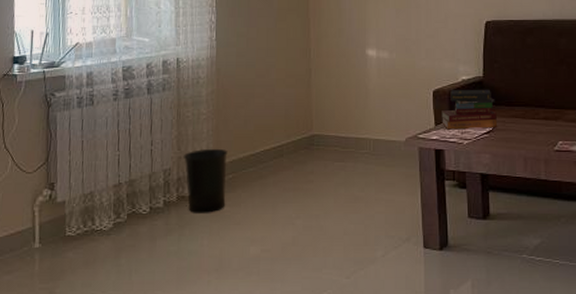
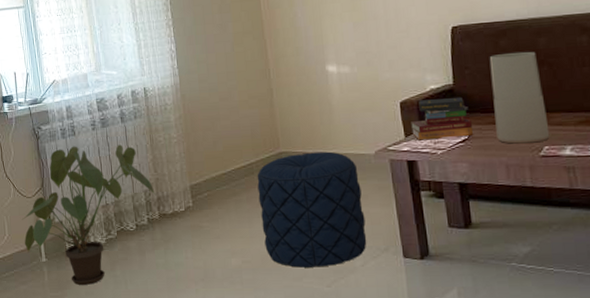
house plant: none [16,117,177,275] -> present [22,145,156,285]
waste bin: present [183,148,228,213] -> none [160,169,204,229]
pouf: none [285,136,390,257] -> present [257,151,367,268]
vase: none [516,50,564,138] -> present [489,51,550,144]

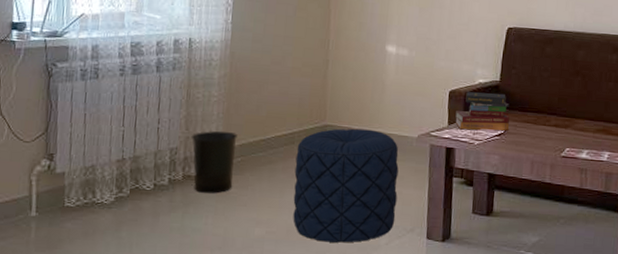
house plant: present [22,145,156,285] -> none [12,90,184,245]
waste bin: none [160,169,204,229] -> present [191,130,238,193]
vase: present [489,51,550,144] -> none [528,59,574,144]

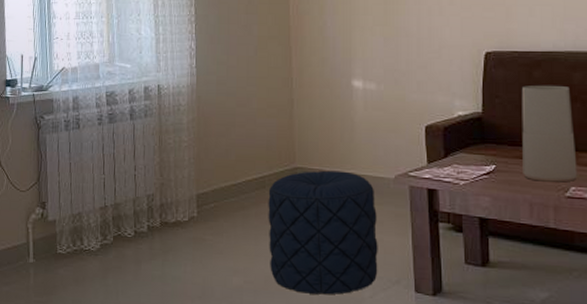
waste bin: present [191,130,238,193] -> none [165,176,209,241]
books: present [455,92,510,131] -> none [435,126,499,169]
vase: none [528,59,574,144] -> present [521,85,578,183]

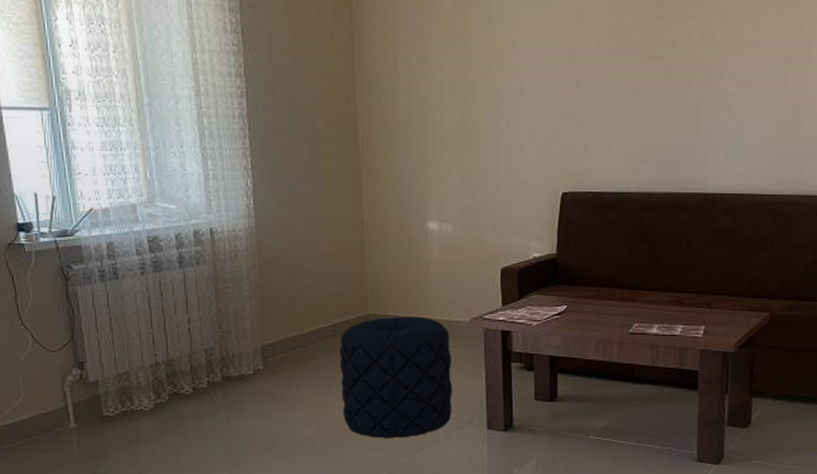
vase: present [521,85,578,183] -> none [592,226,641,320]

